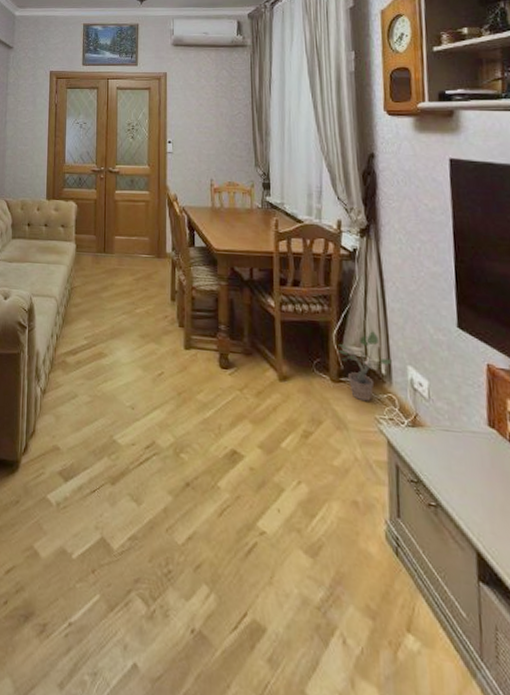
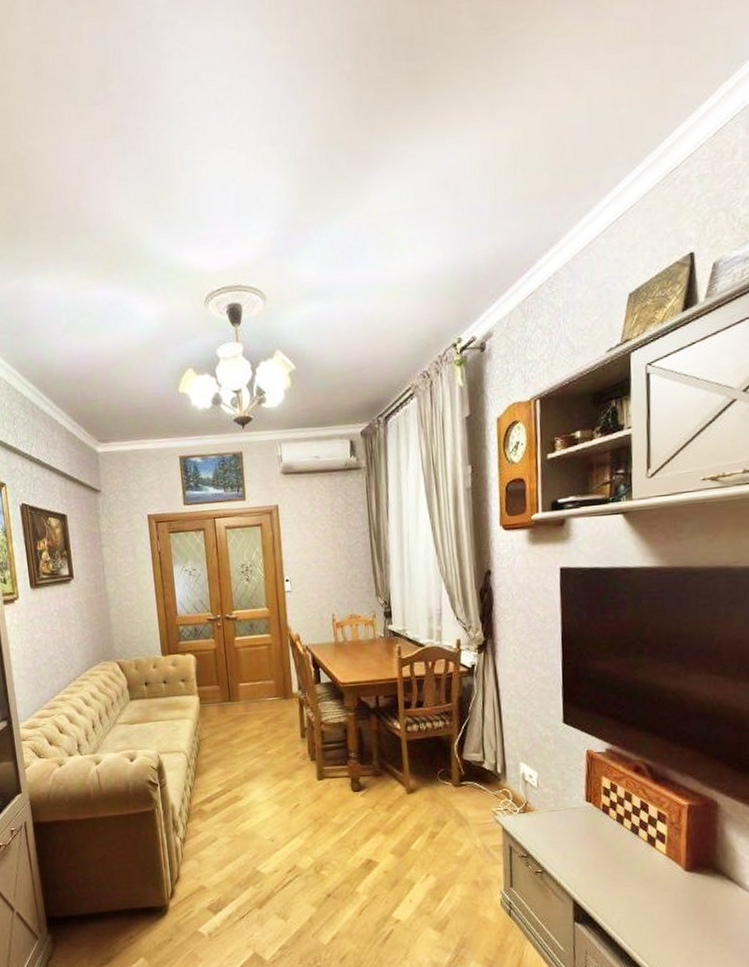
potted plant: present [337,330,393,402] -> none [458,736,508,799]

